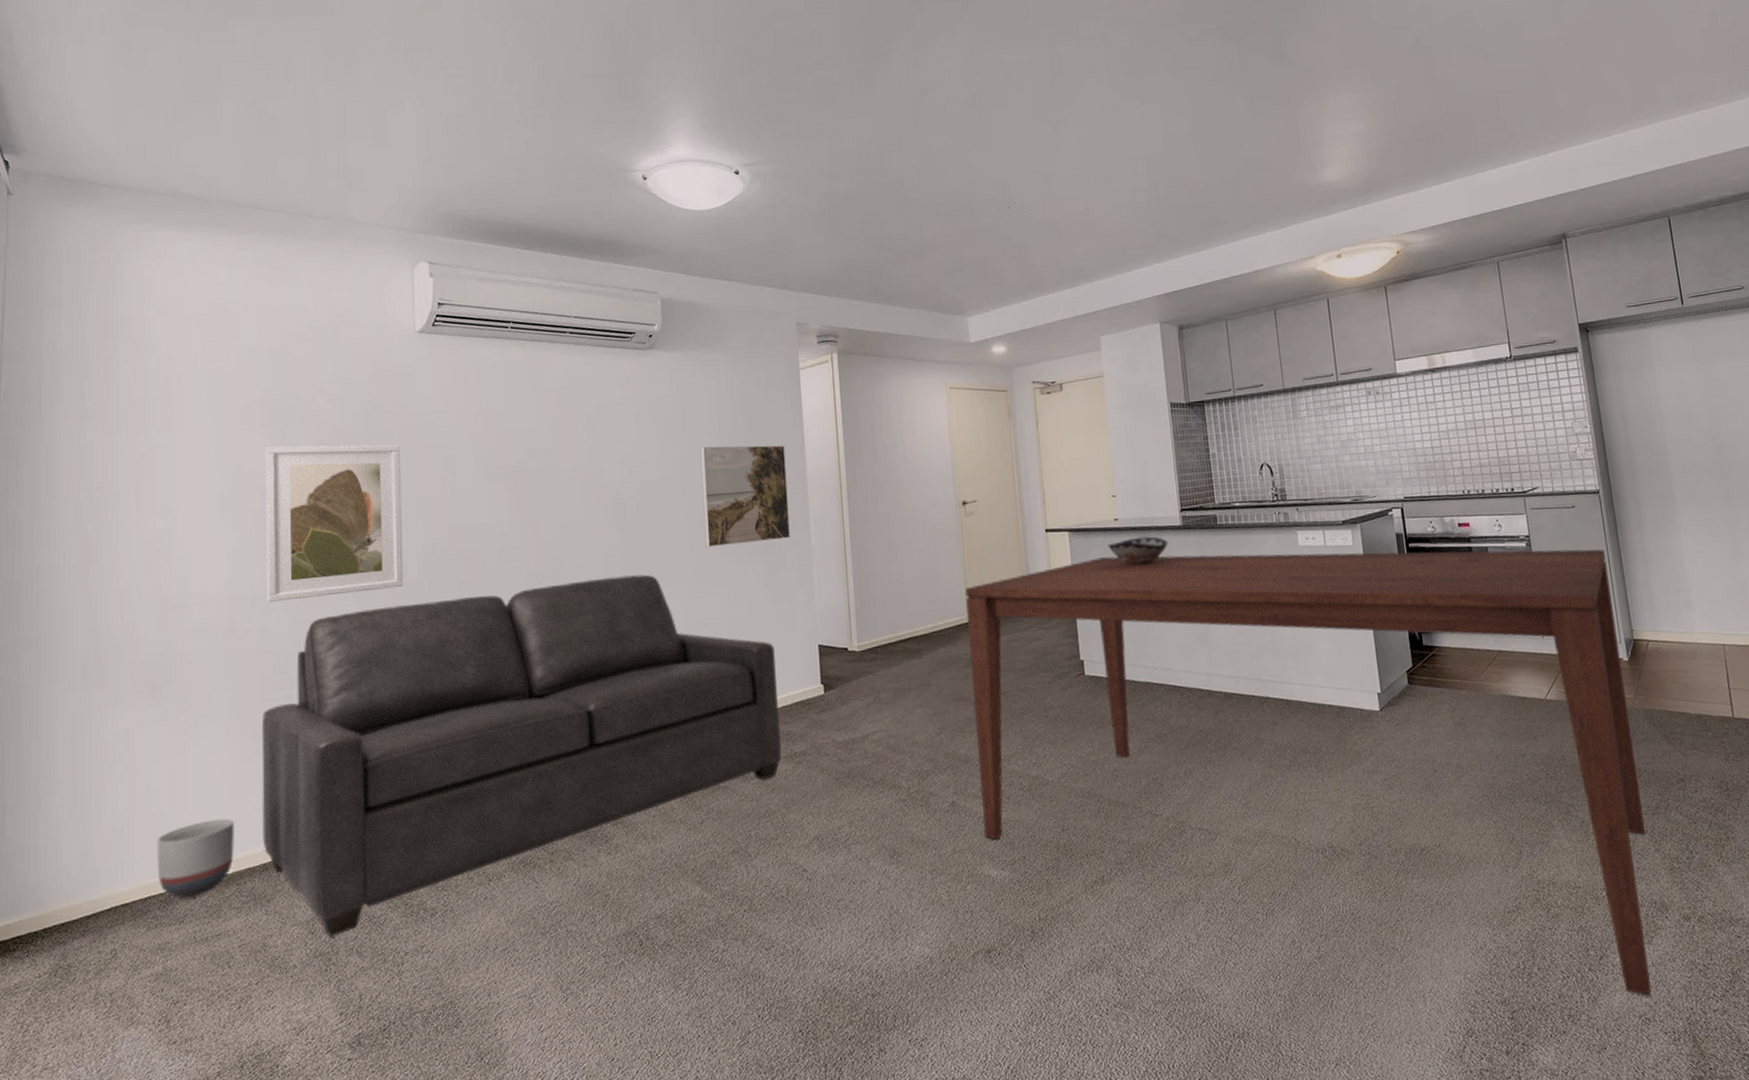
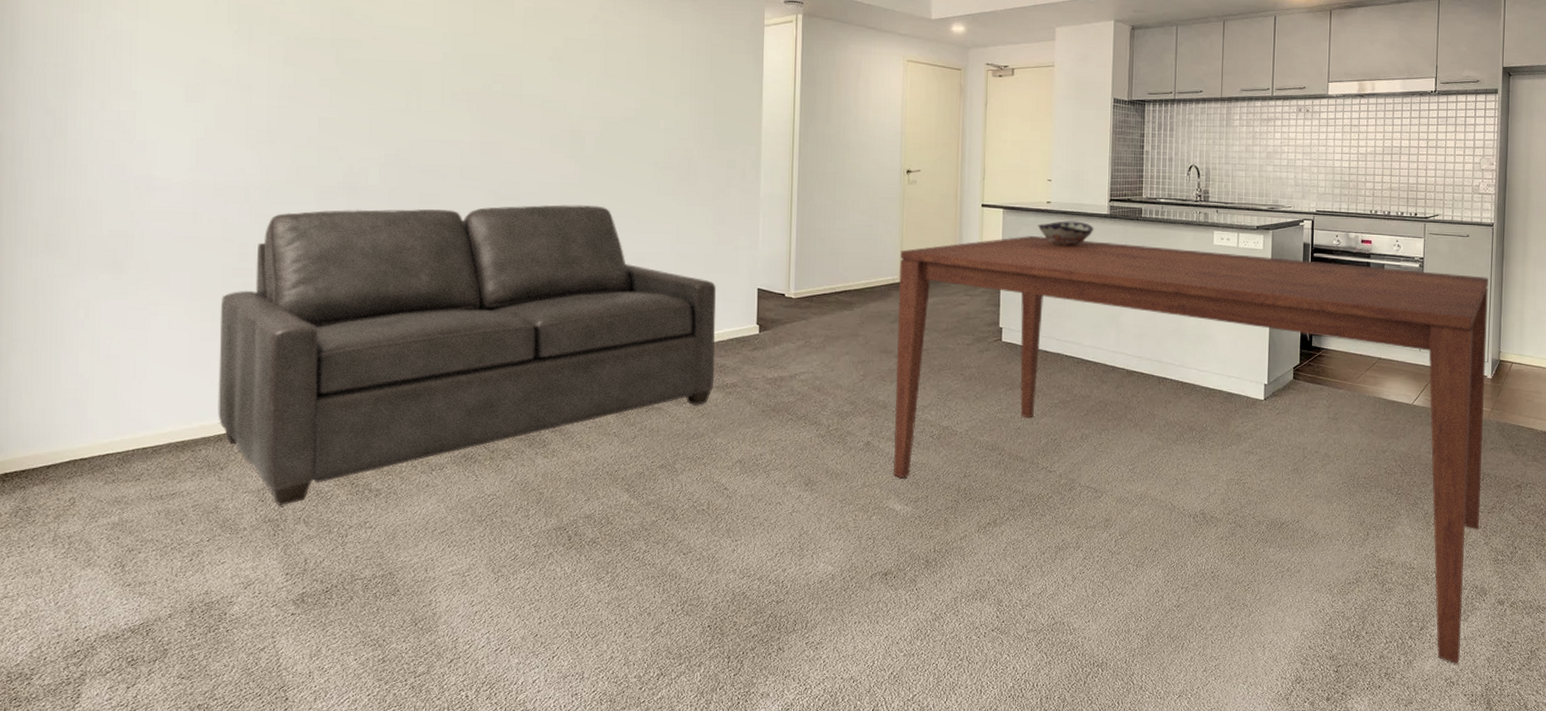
planter: present [157,818,235,898] -> none [115,390,192,458]
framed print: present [265,444,404,602] -> none [229,42,367,194]
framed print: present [700,445,790,548] -> none [659,90,743,187]

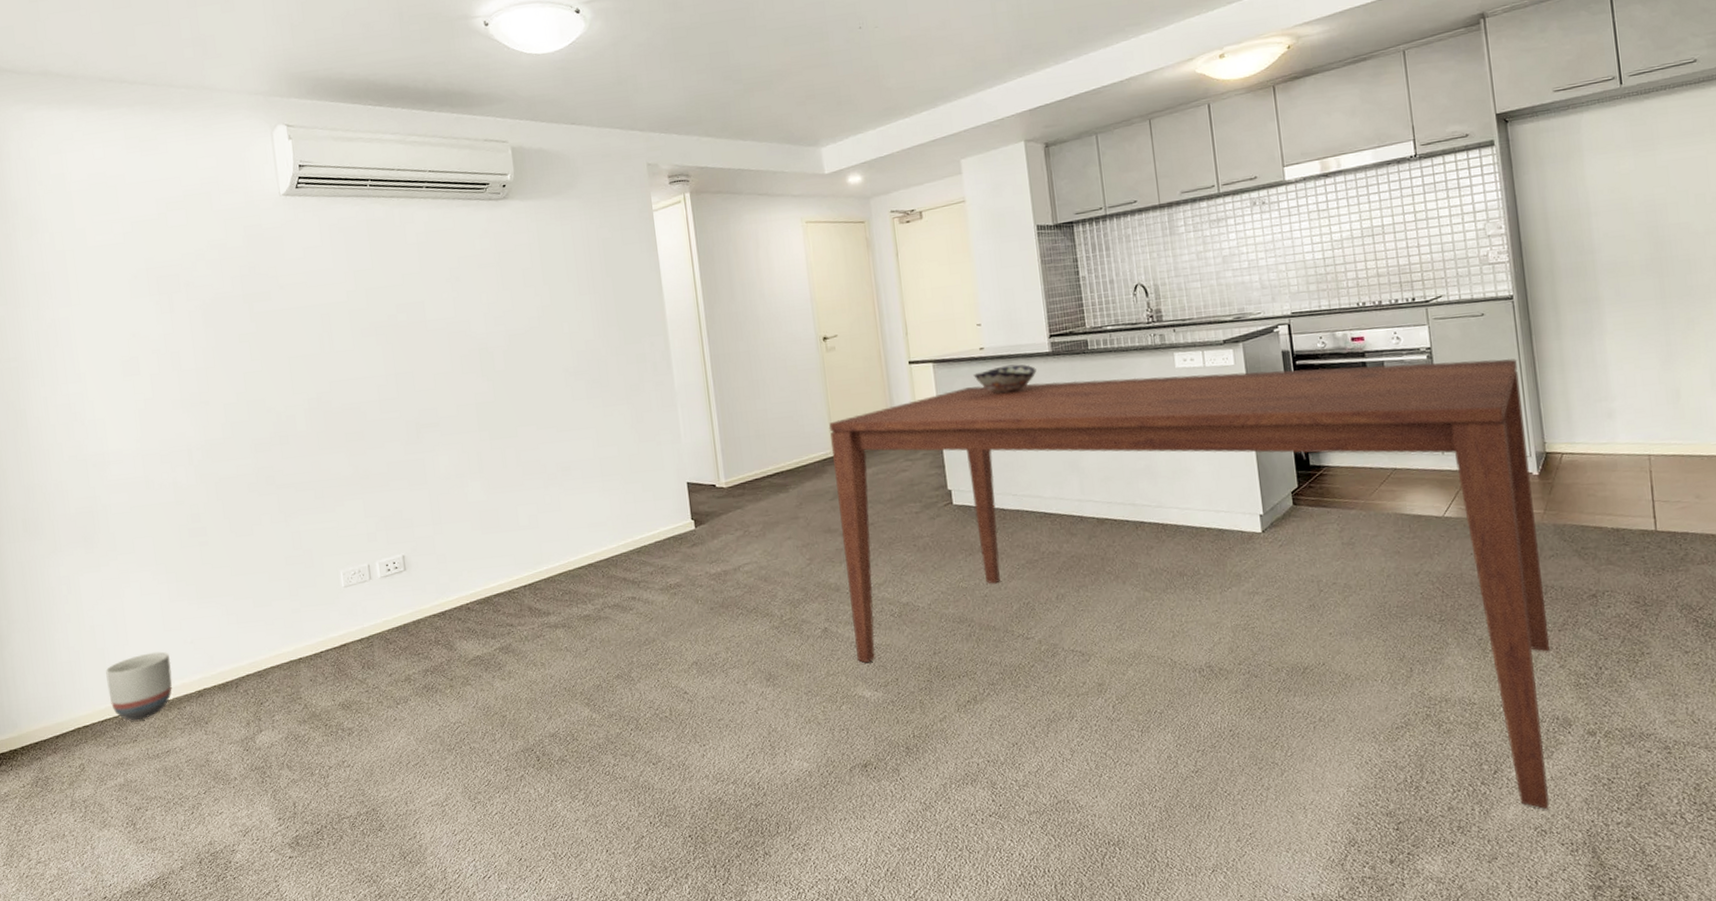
planter: none [115,390,192,458] -> present [106,651,172,720]
sofa: present [218,204,716,506] -> none [182,420,657,754]

